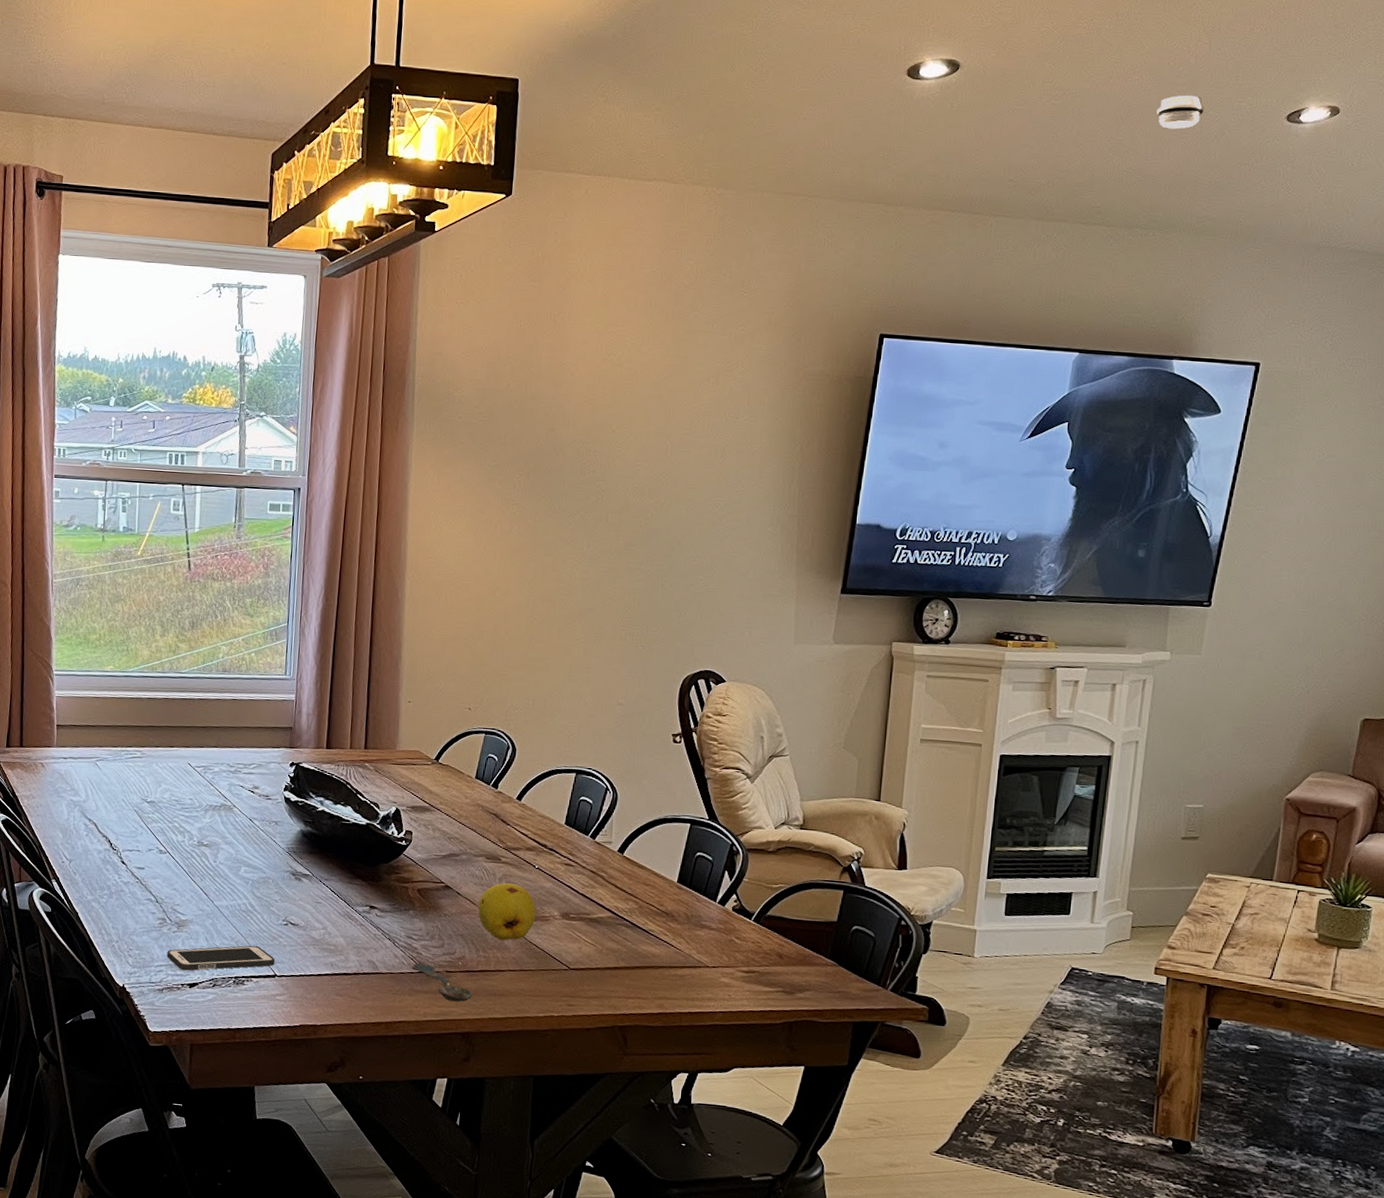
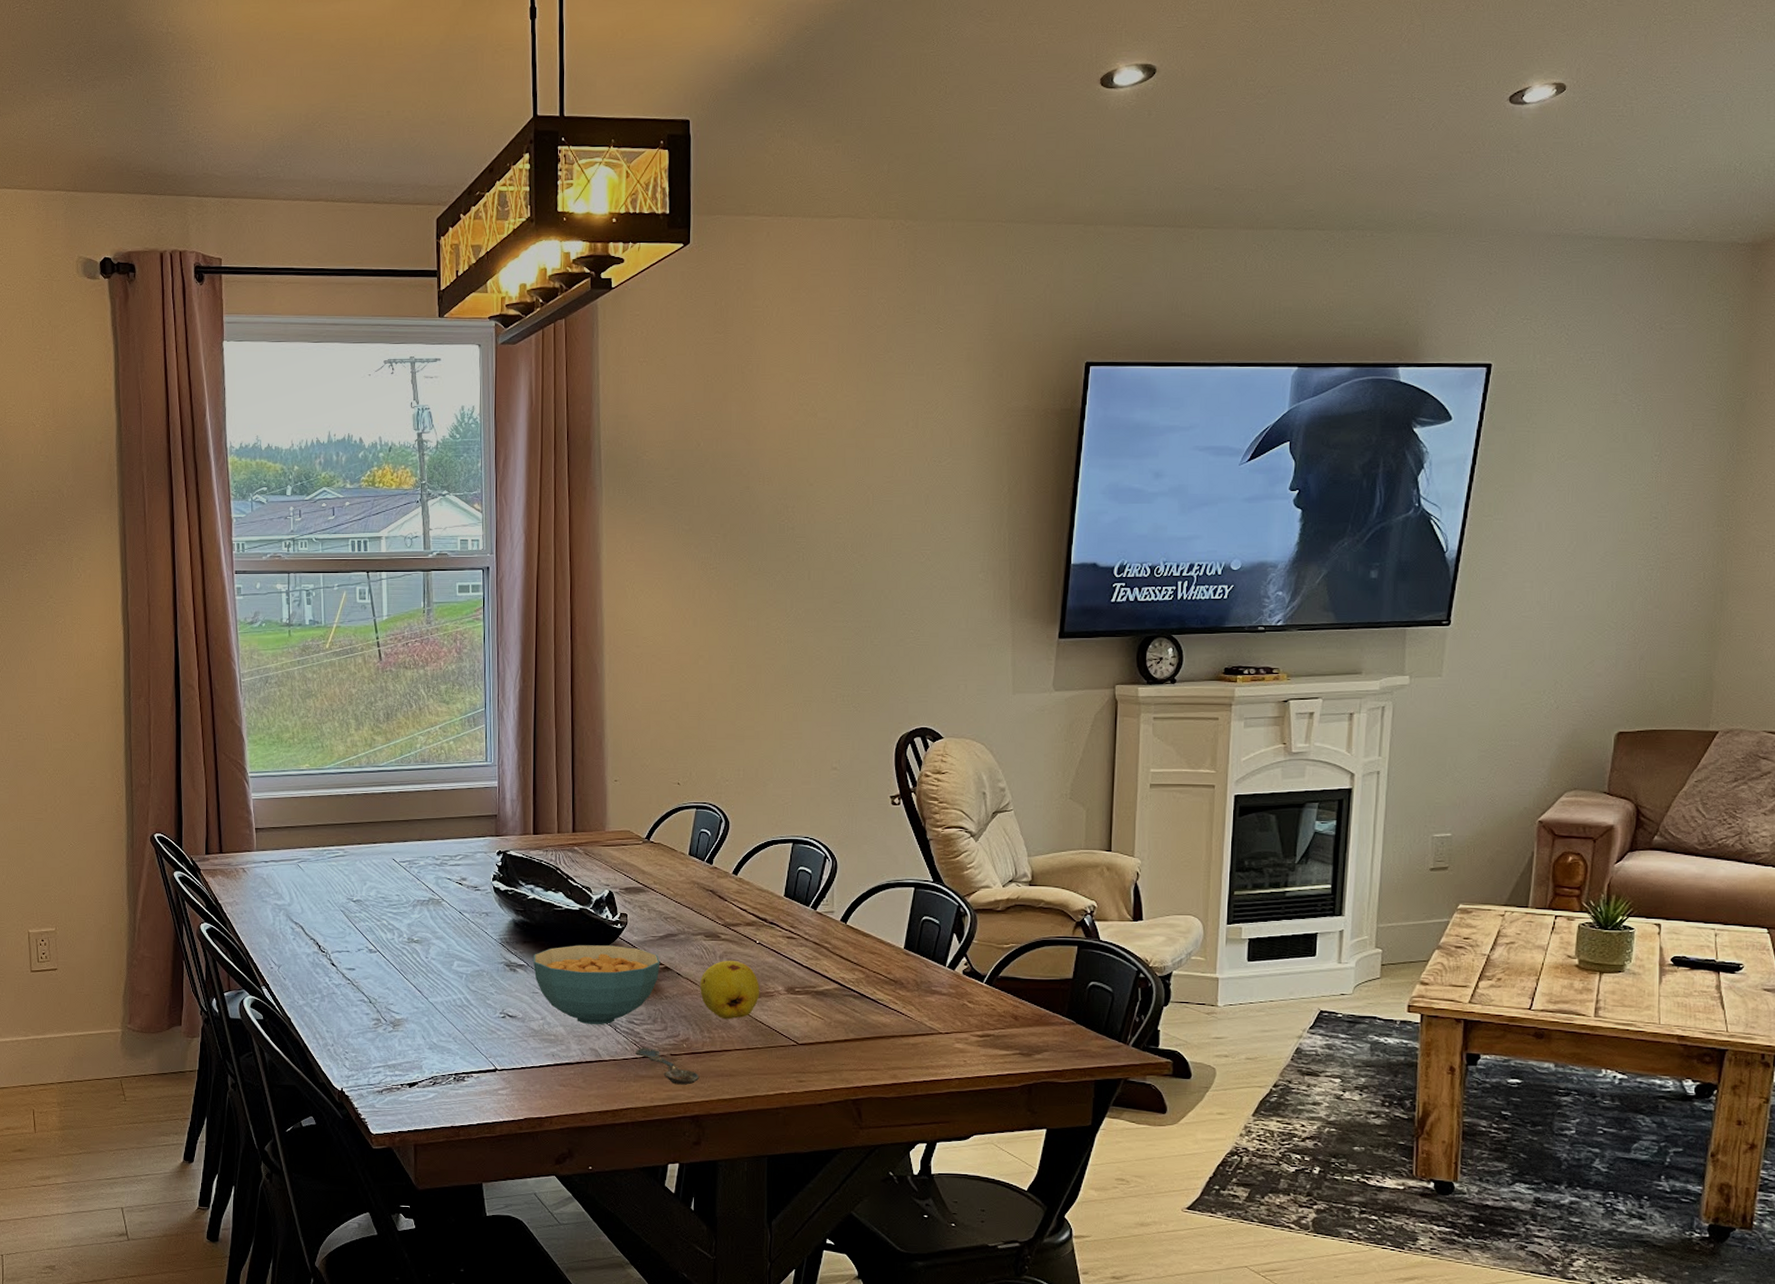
cell phone: present [167,945,275,971] -> none [384,1040,495,1071]
cereal bowl: none [318,858,442,938] -> present [533,945,661,1025]
smoke detector: present [1156,95,1205,129] -> none [1369,82,1420,121]

